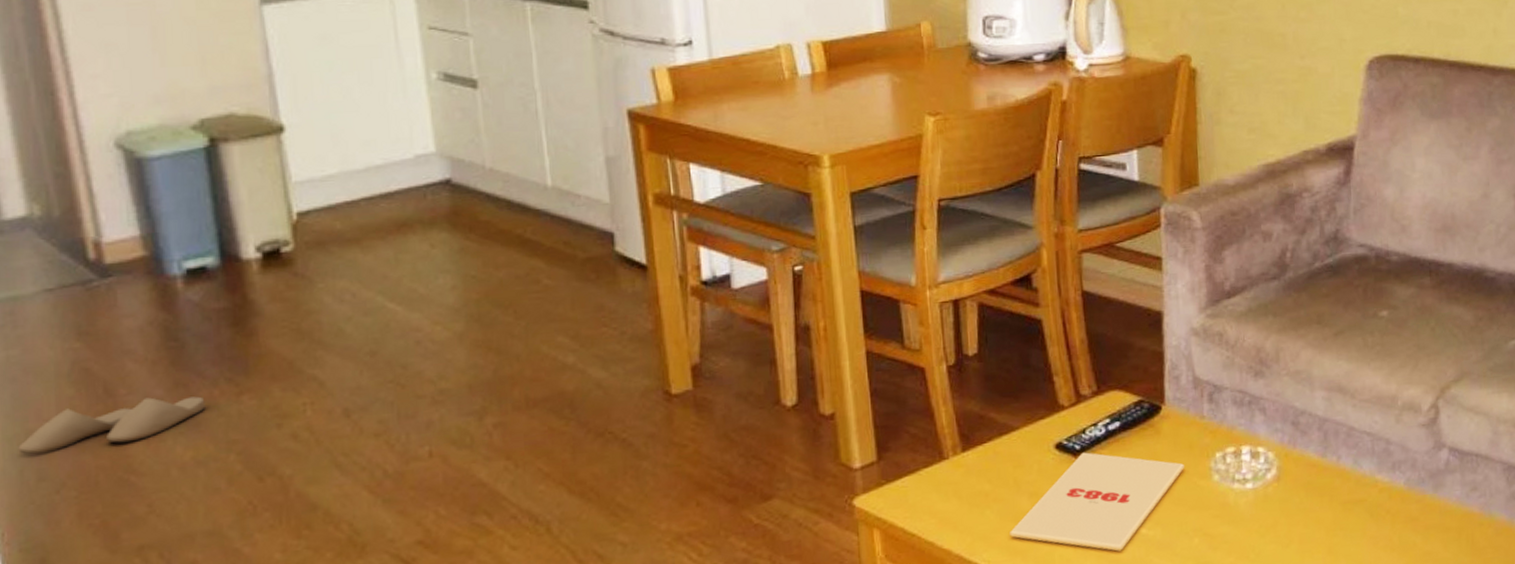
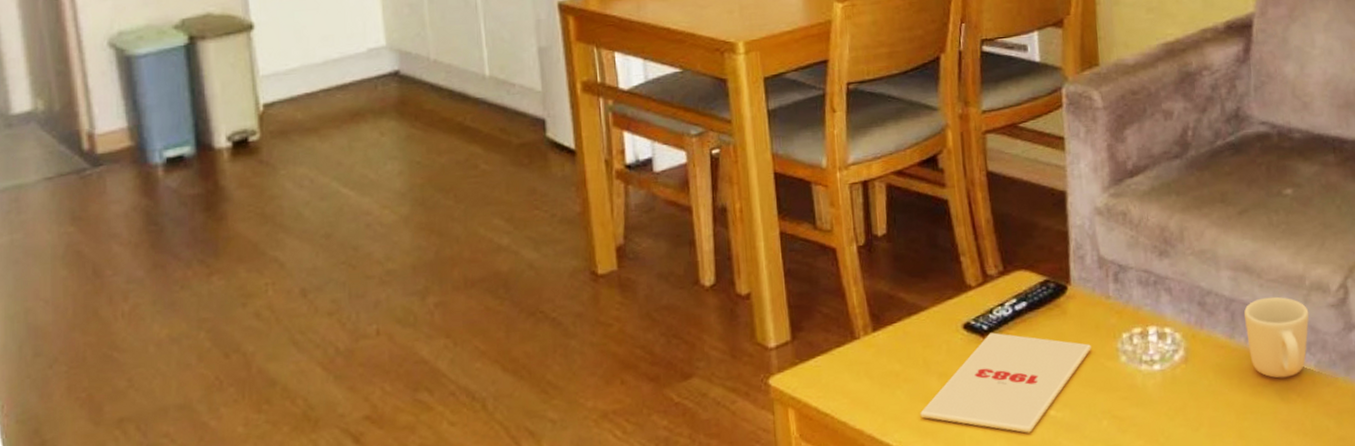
slippers: present [18,396,206,454] -> none [18,277,180,331]
mug: none [1336,416,1401,496] -> present [1243,296,1309,379]

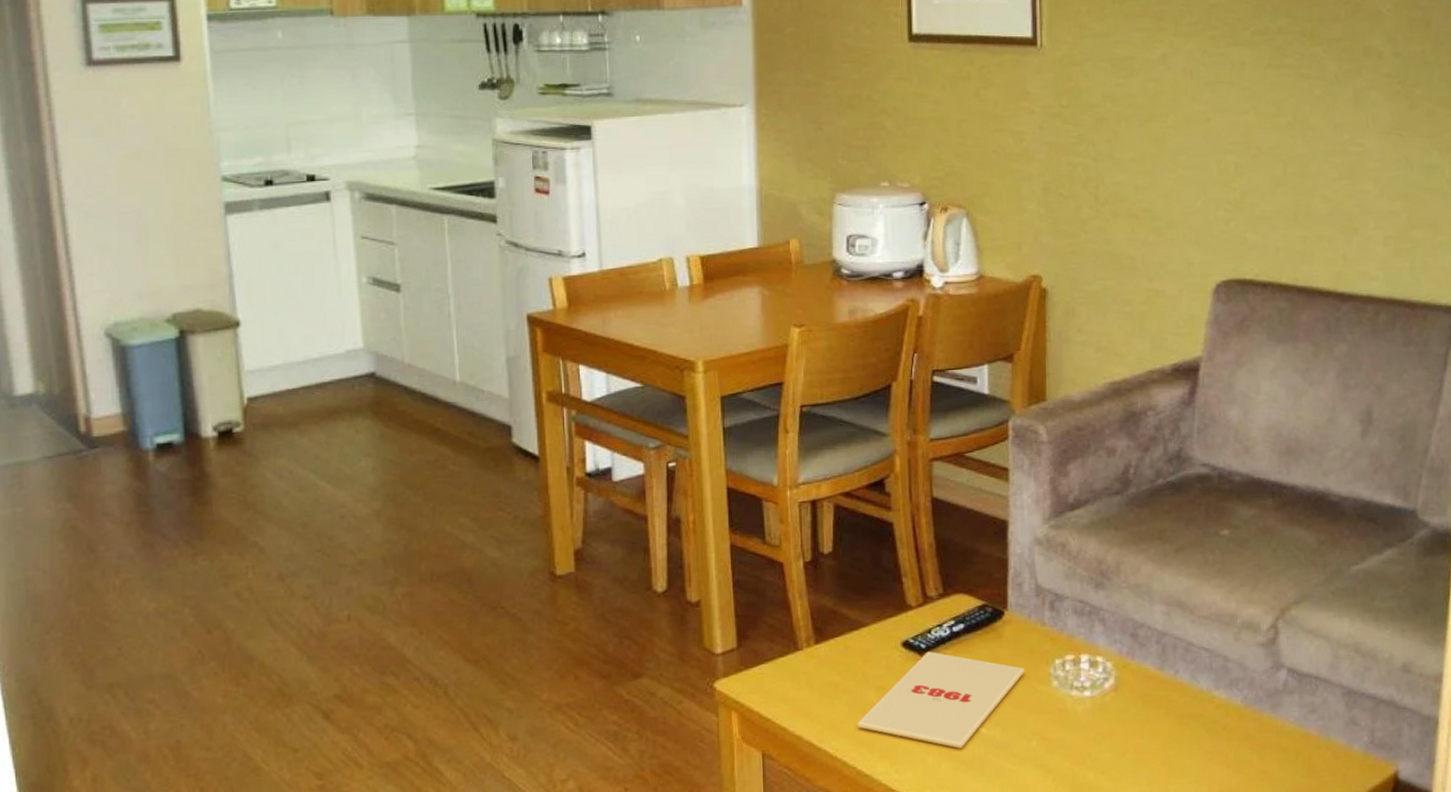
mug: present [1243,296,1309,379] -> none [1174,633,1239,711]

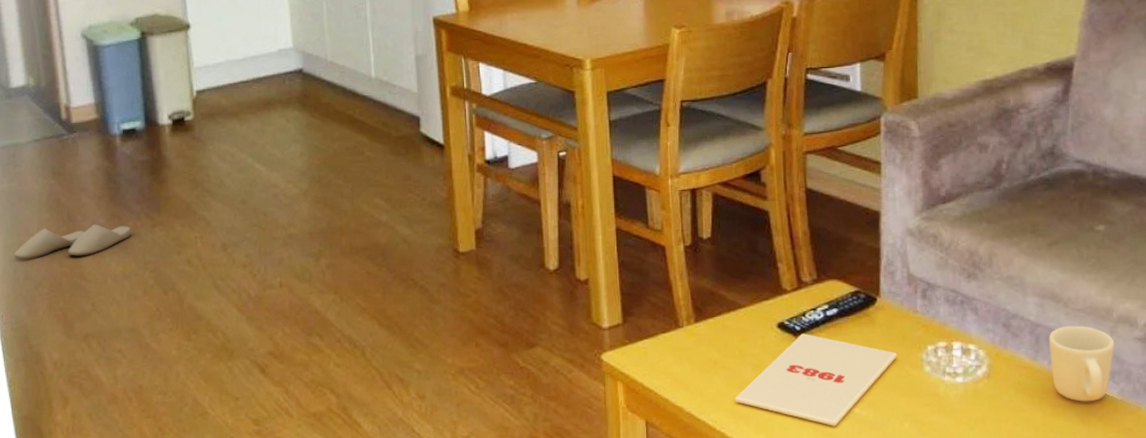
slippers: none [18,554,167,598] -> present [14,224,131,259]
mug: none [1174,633,1239,711] -> present [1048,325,1115,402]

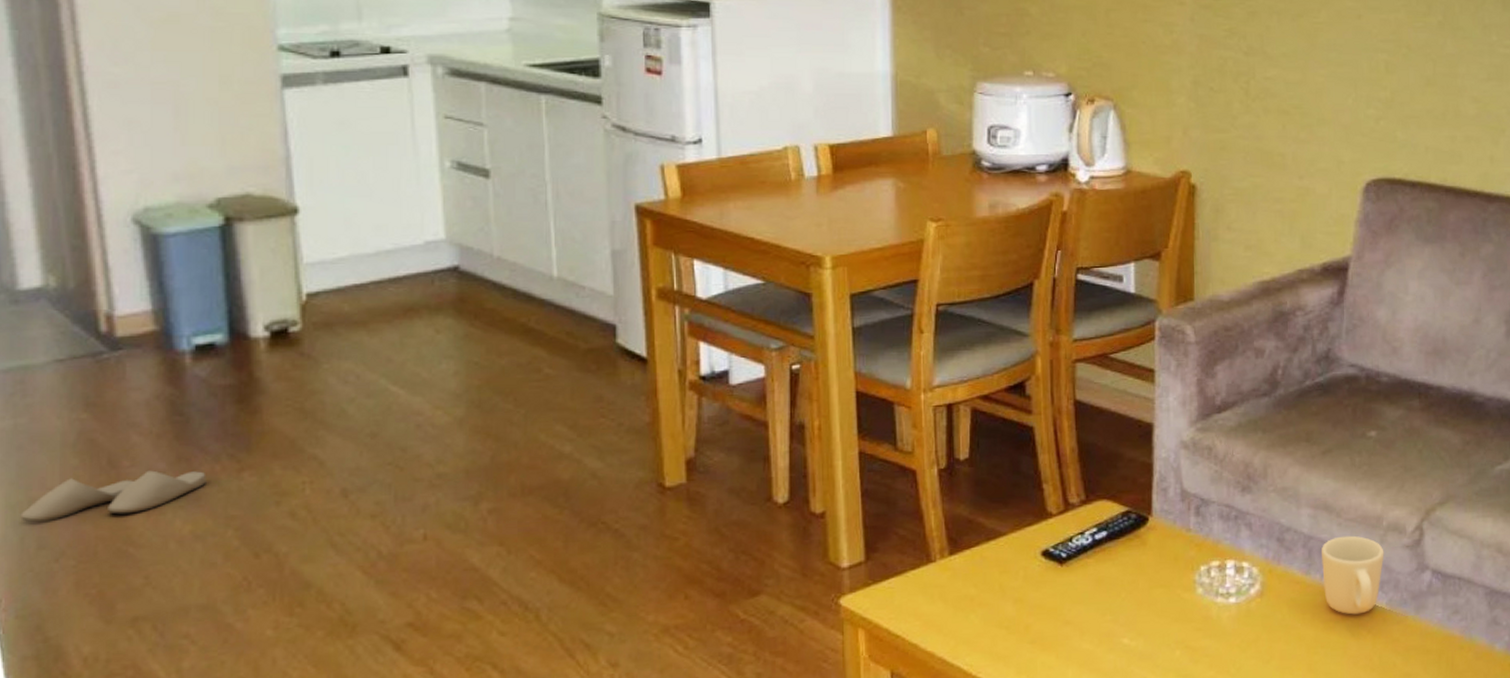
magazine: present [735,333,897,426] -> none [993,560,1169,661]

